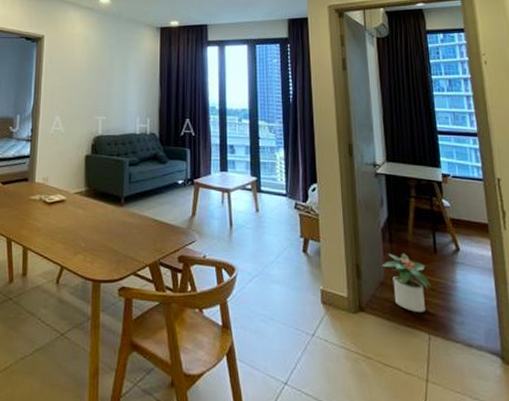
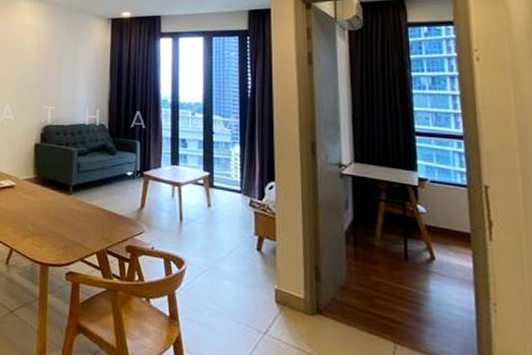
potted plant: present [382,253,431,312] -> none [344,258,399,320]

